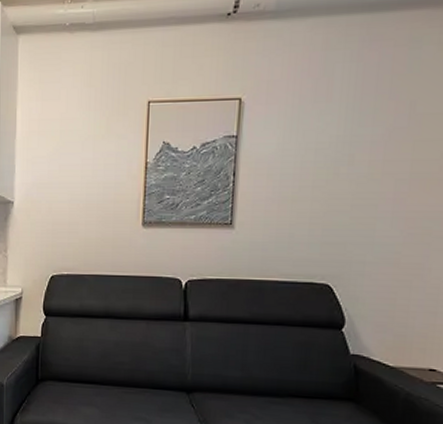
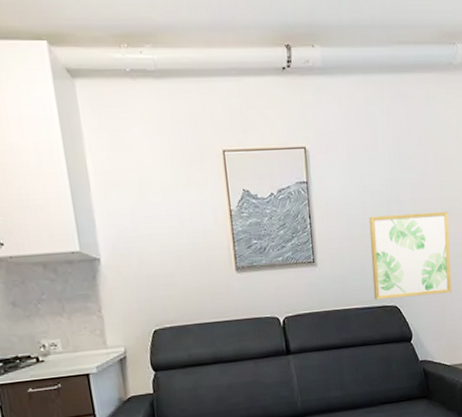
wall art: none [300,177,420,278] -> present [368,211,451,300]

